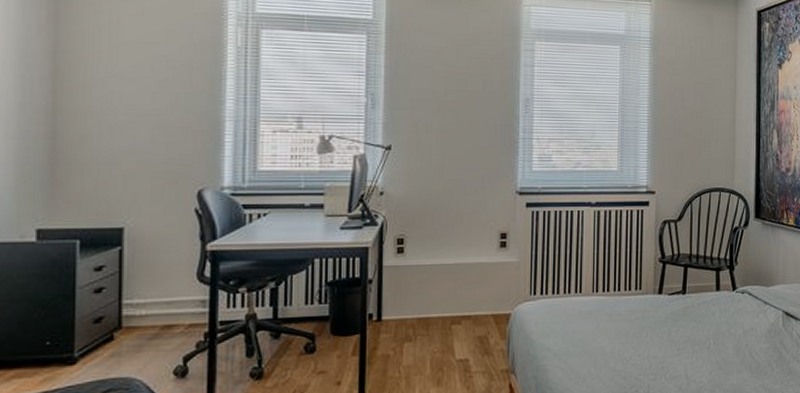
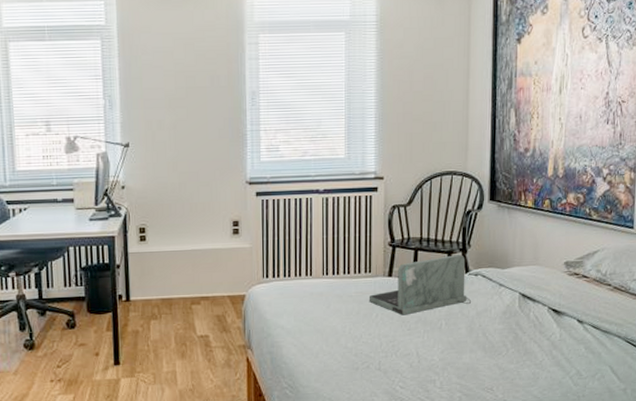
laptop: none [638,272,738,335] -> present [368,255,471,315]

